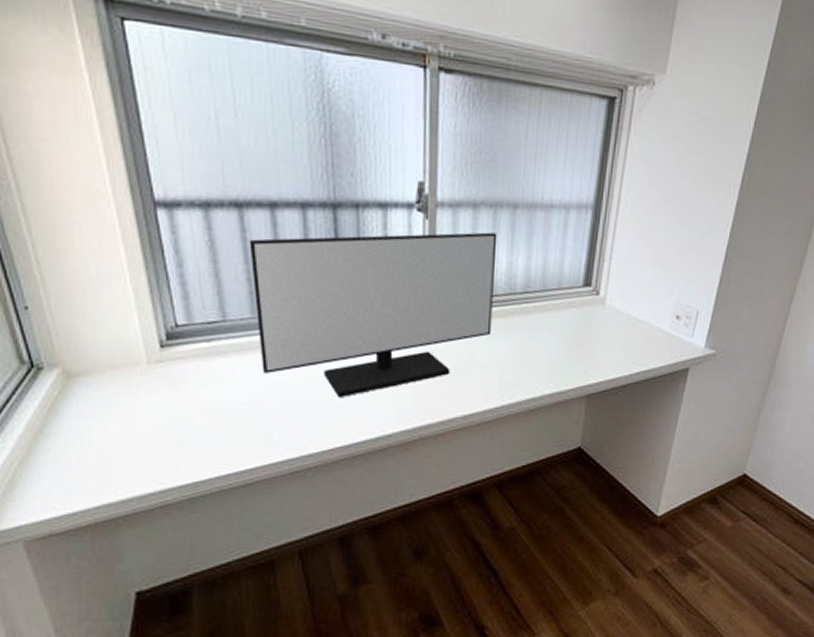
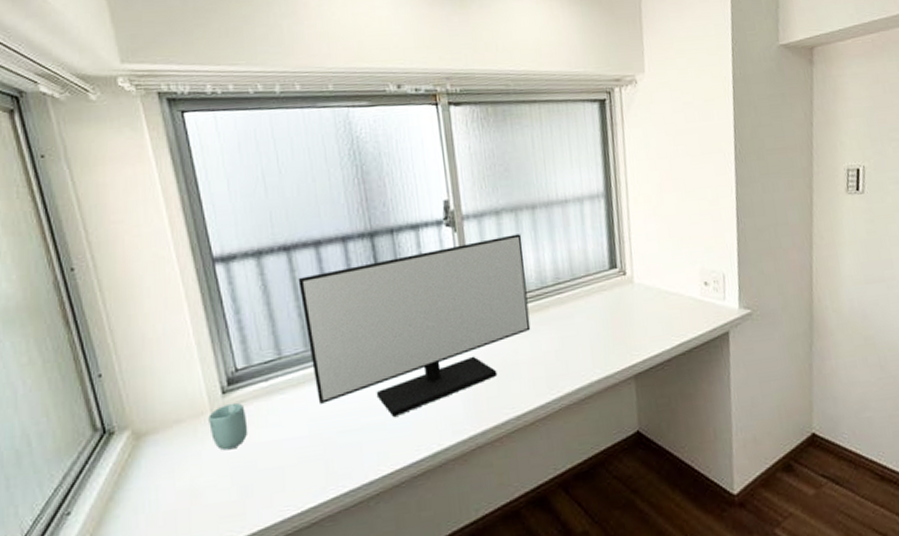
cup: none [145,358,187,403] -> present [208,402,248,451]

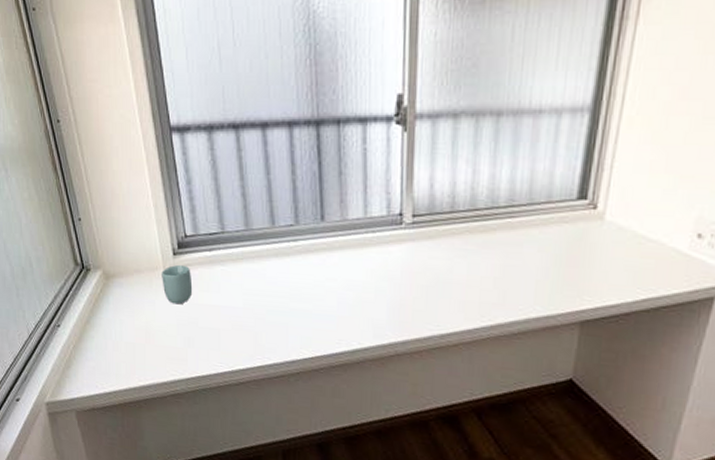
monitor: present [298,234,531,418] -> none [244,143,479,309]

